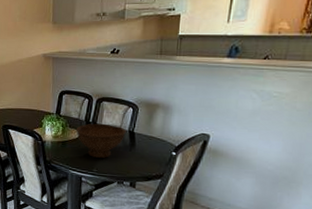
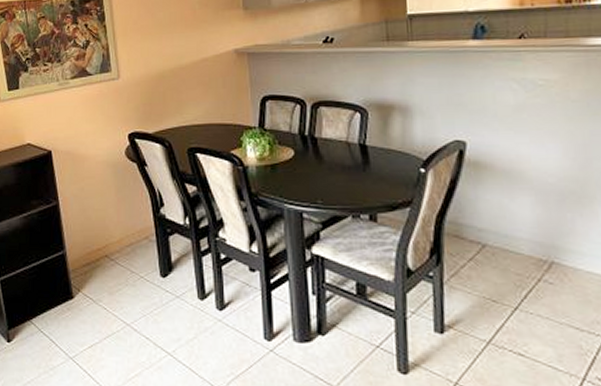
bowl: present [75,123,126,158] -> none [287,136,355,184]

